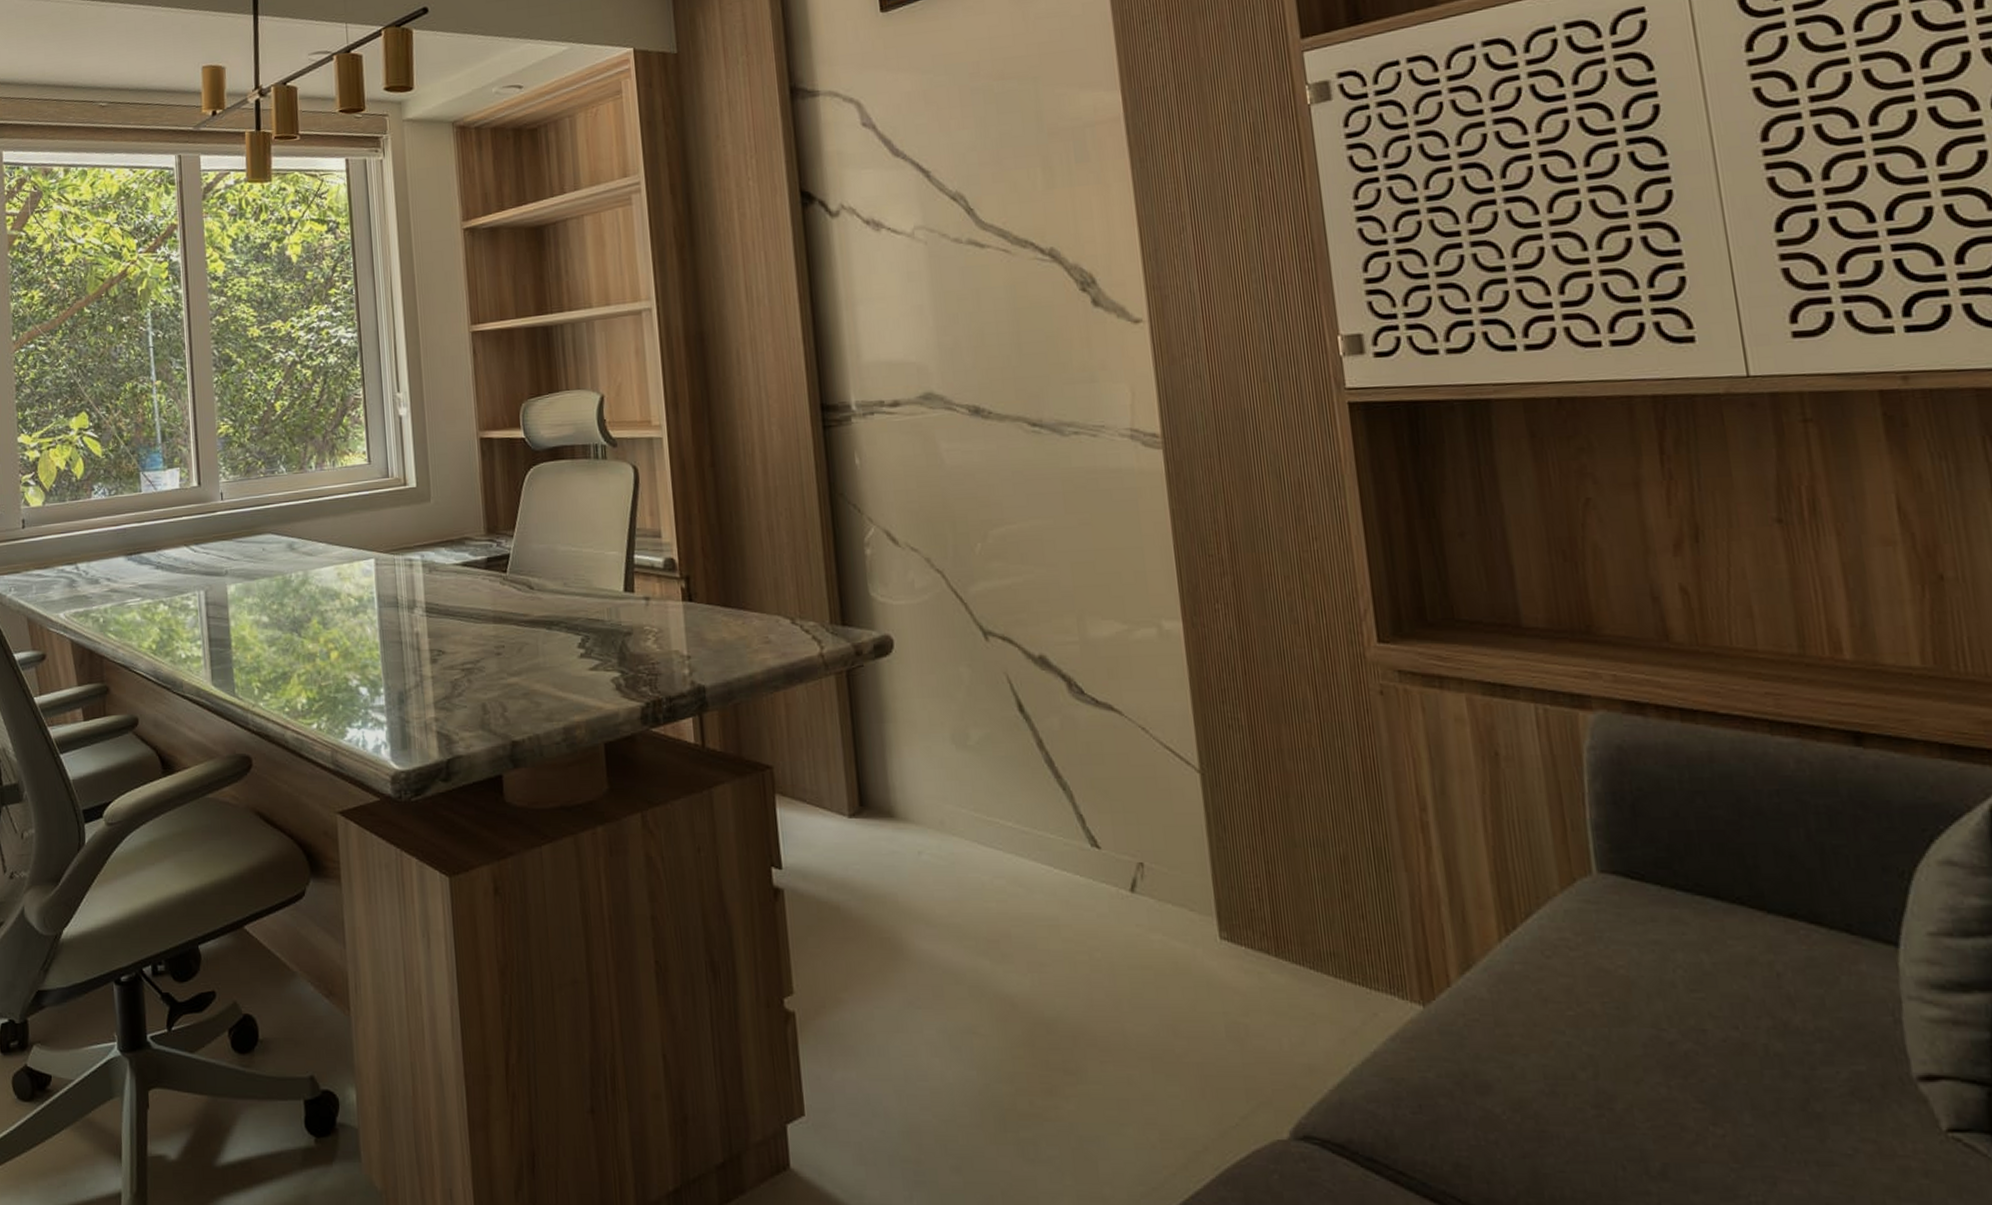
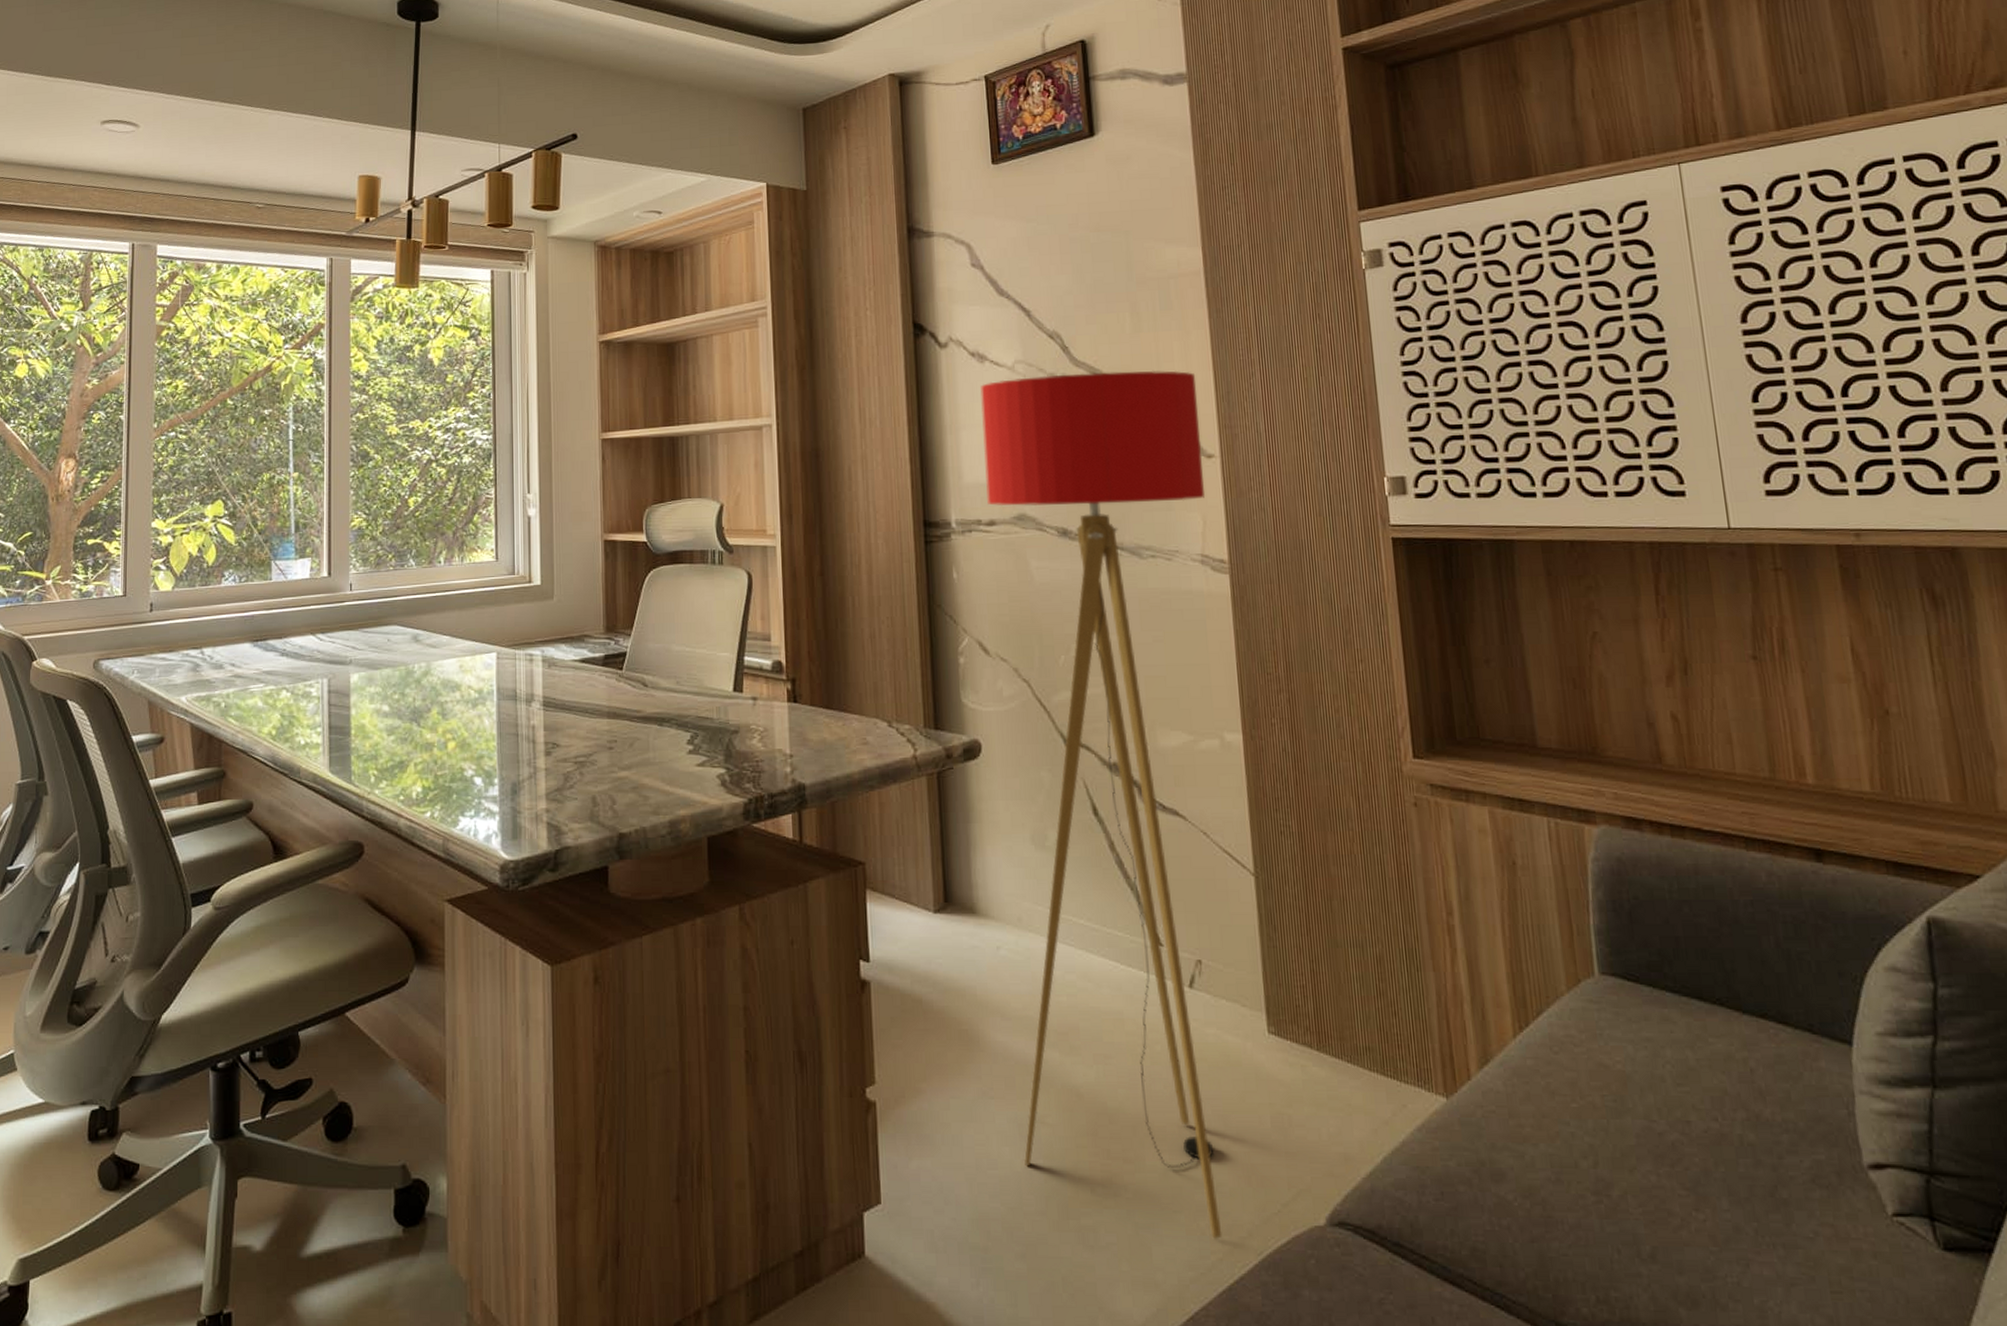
floor lamp: none [877,228,1175,1154] -> present [980,370,1223,1240]

